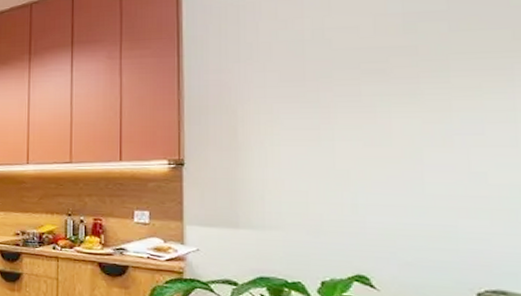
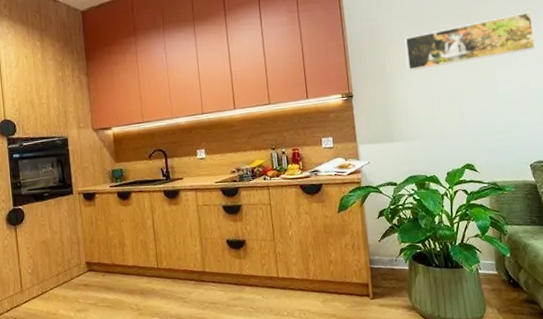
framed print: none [270,70,503,140] -> present [404,12,535,71]

